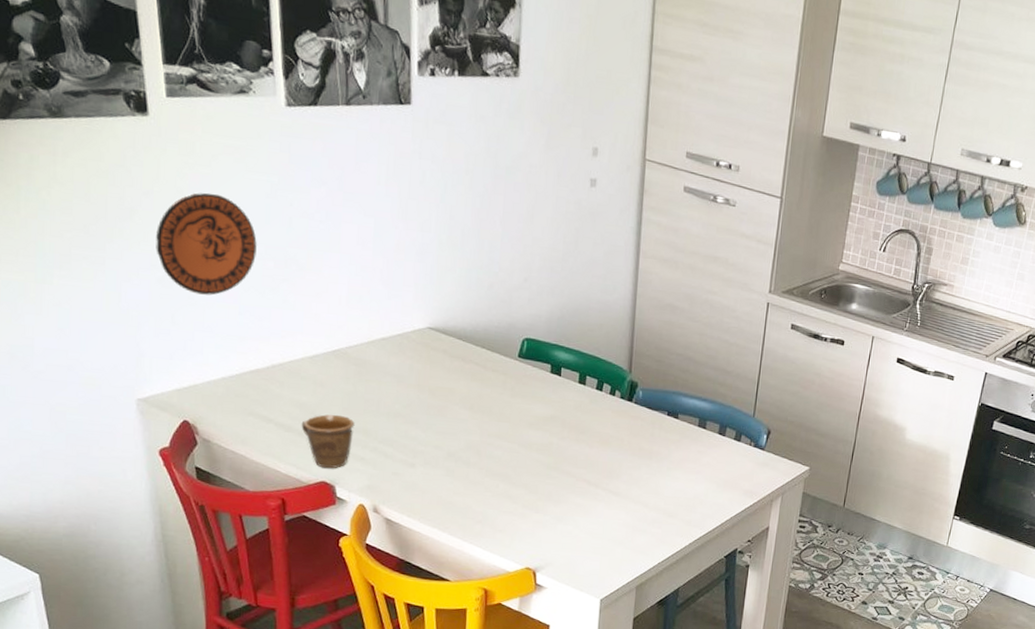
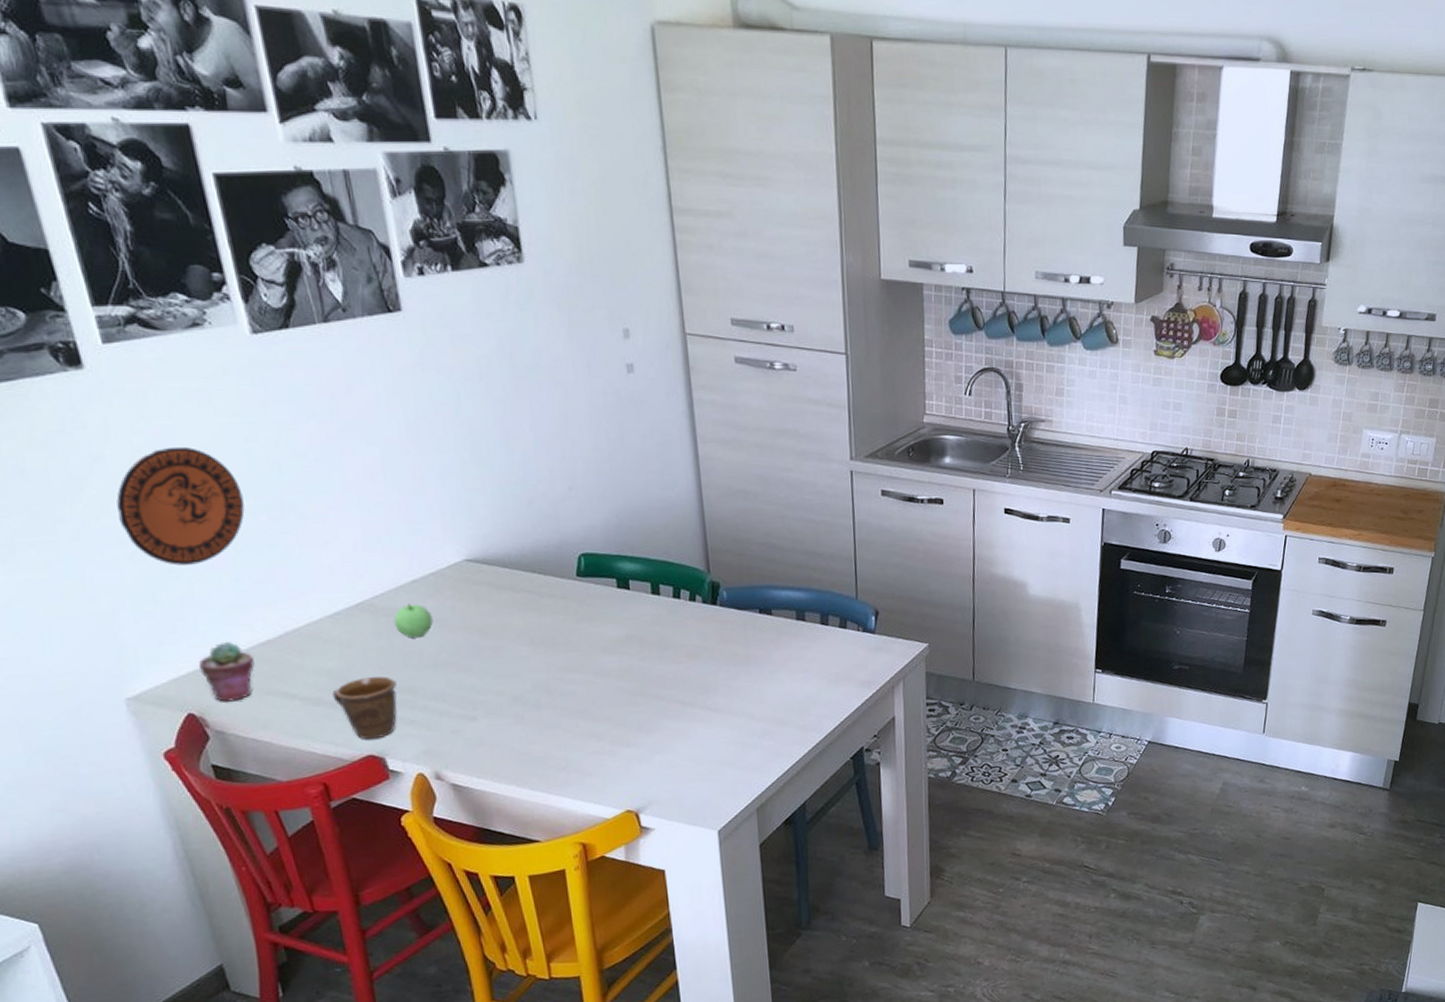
potted succulent: none [199,364,244,417] -> present [199,641,255,702]
apple: none [361,357,394,388] -> present [394,604,433,639]

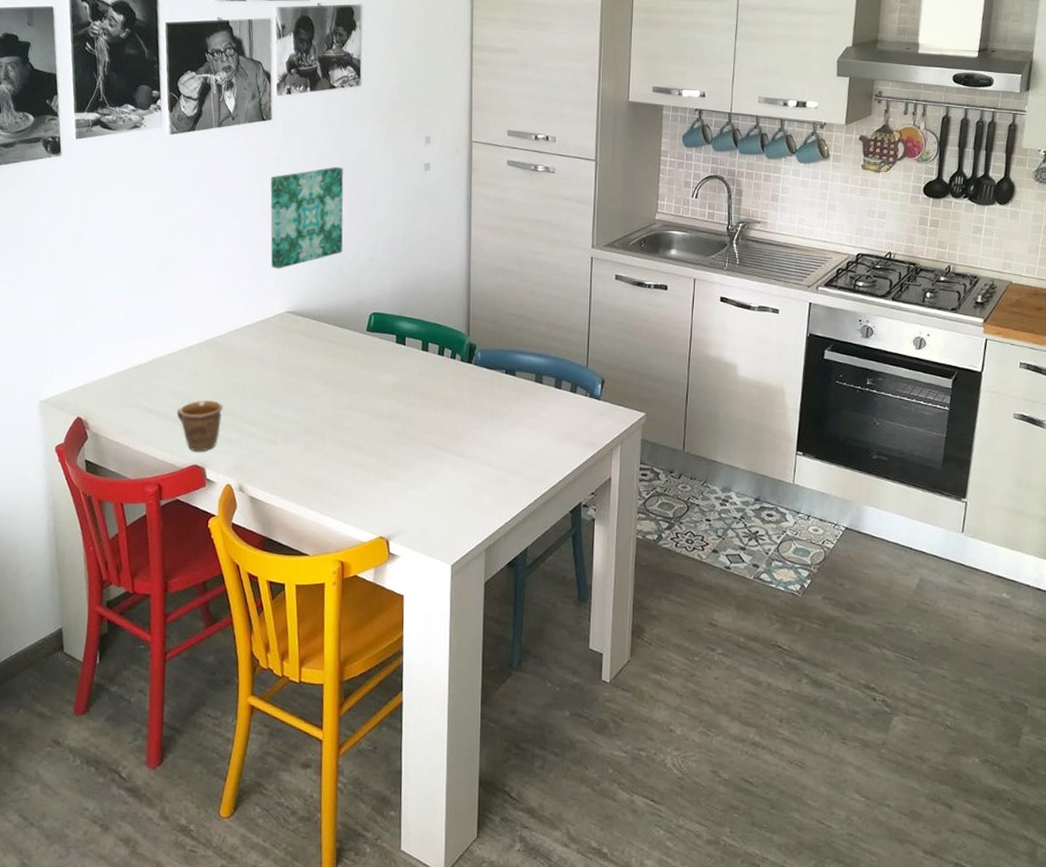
decorative plate: present [116,446,245,566] -> none [61,214,144,302]
potted succulent: present [199,641,255,702] -> none [91,362,129,411]
apple: present [394,604,433,639] -> none [229,344,257,372]
wall art: none [413,371,531,507] -> present [270,166,344,269]

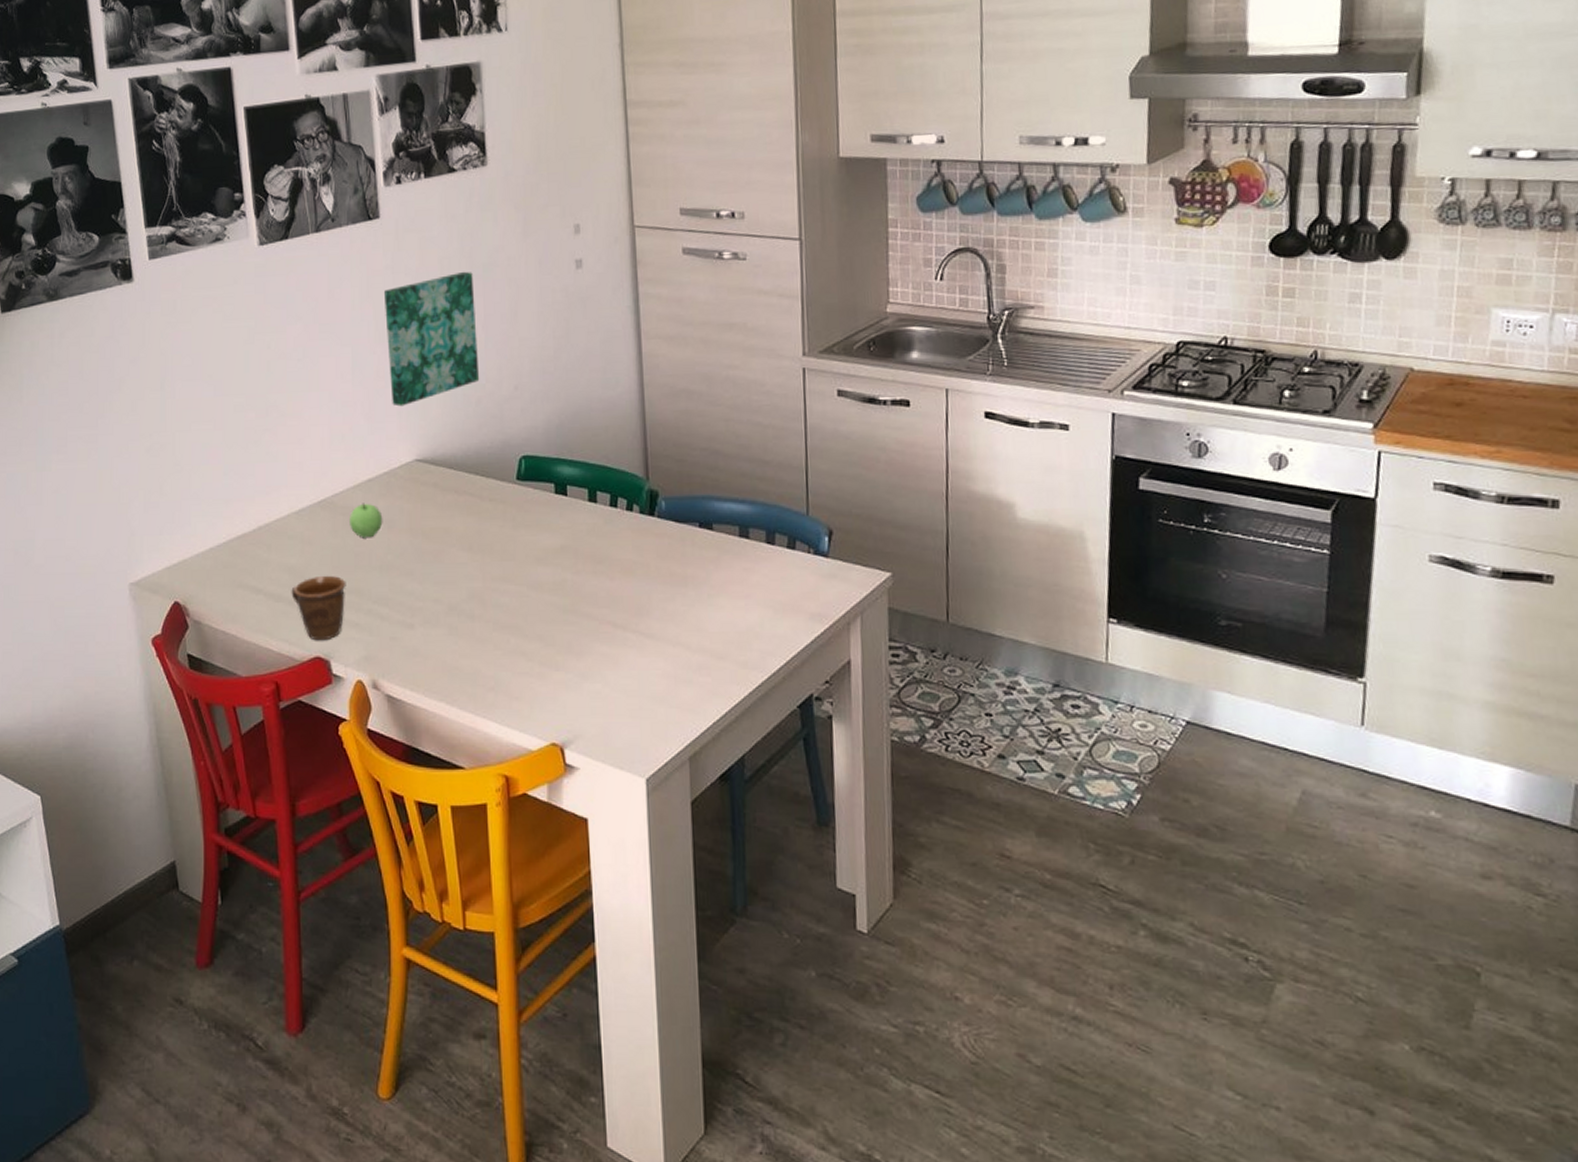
apple: none [229,344,257,372] -> present [350,503,383,538]

